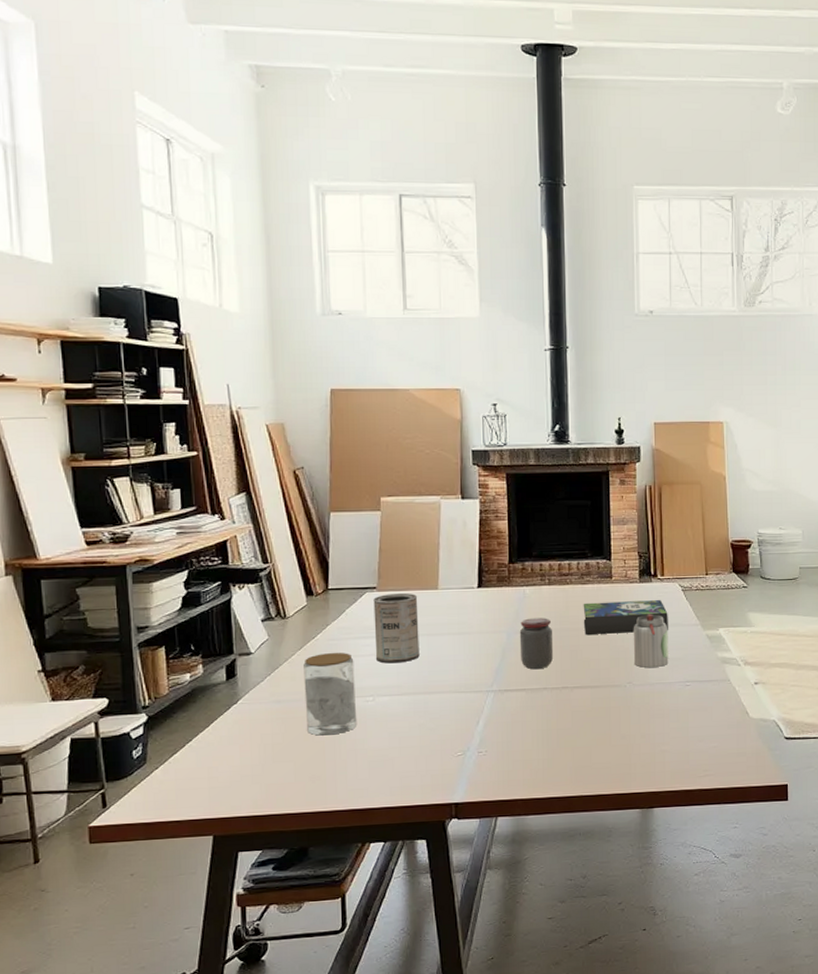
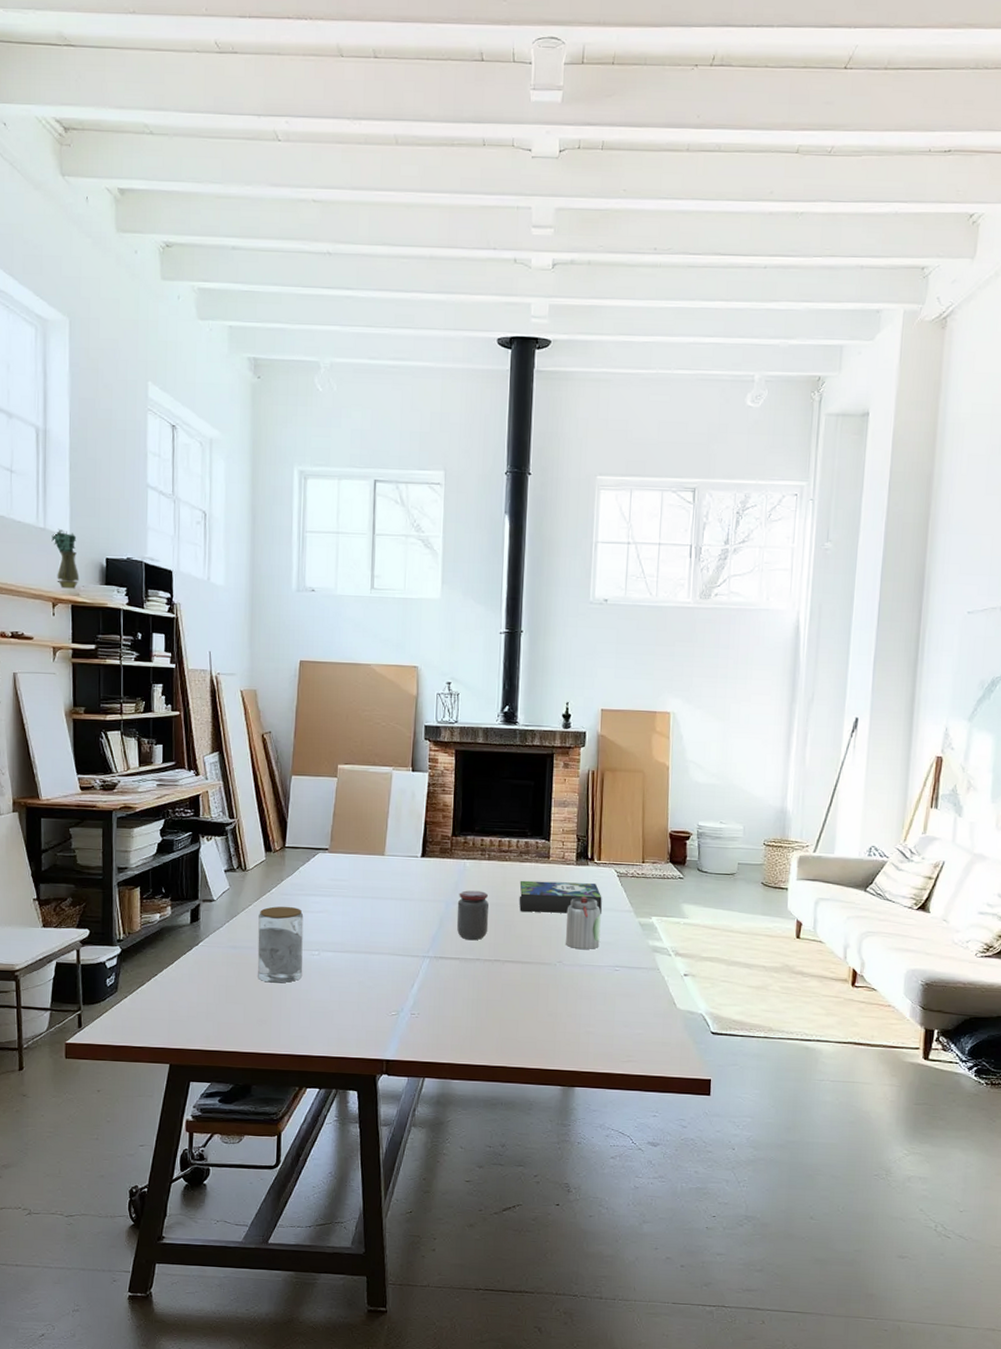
vase: none [32,256,68,323] -> present [53,528,80,589]
paint can: present [373,592,420,664] -> none [323,855,366,922]

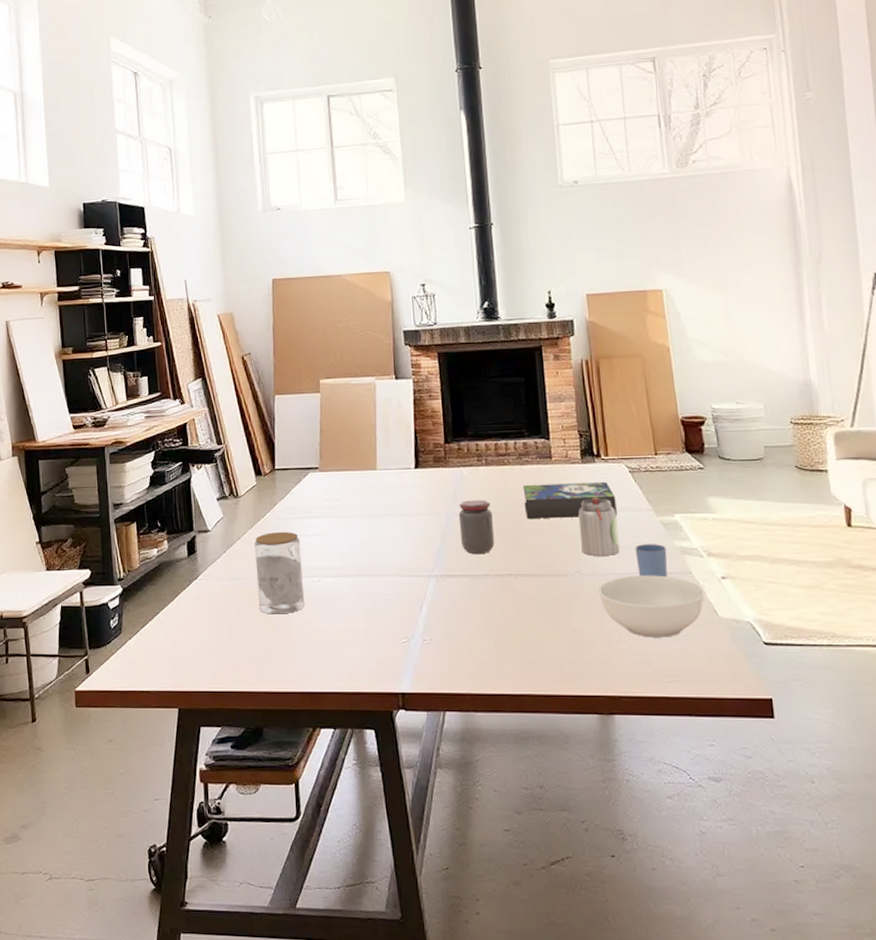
vase: present [53,528,80,589] -> none [34,181,60,237]
bowl: none [575,968,668,1023] -> present [597,575,705,637]
mug: none [612,941,641,972] -> present [635,544,668,578]

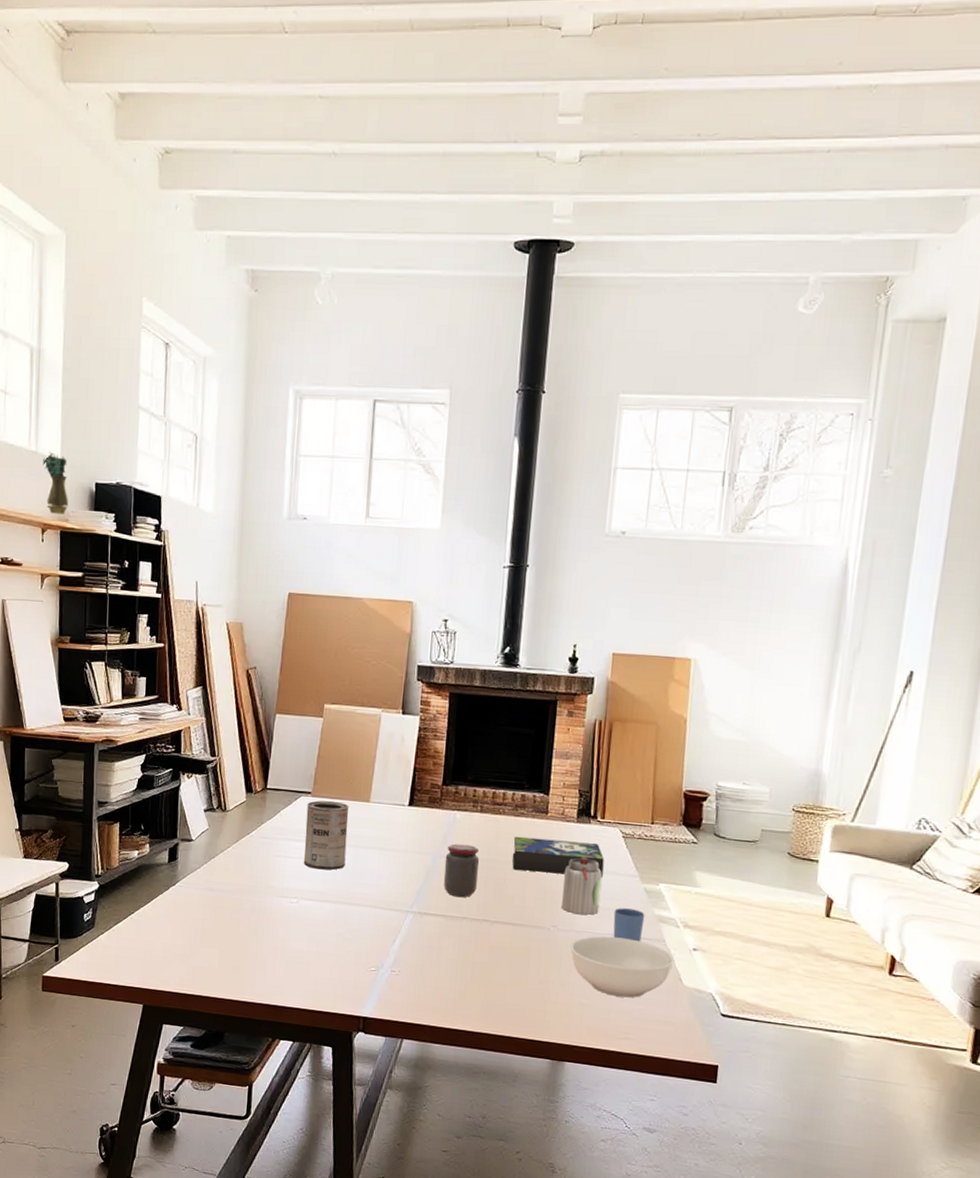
vase: none [34,181,60,237] -> present [44,452,69,515]
jar: present [255,531,305,614] -> none [234,850,283,930]
paint can: none [316,473,361,544] -> present [303,800,350,870]

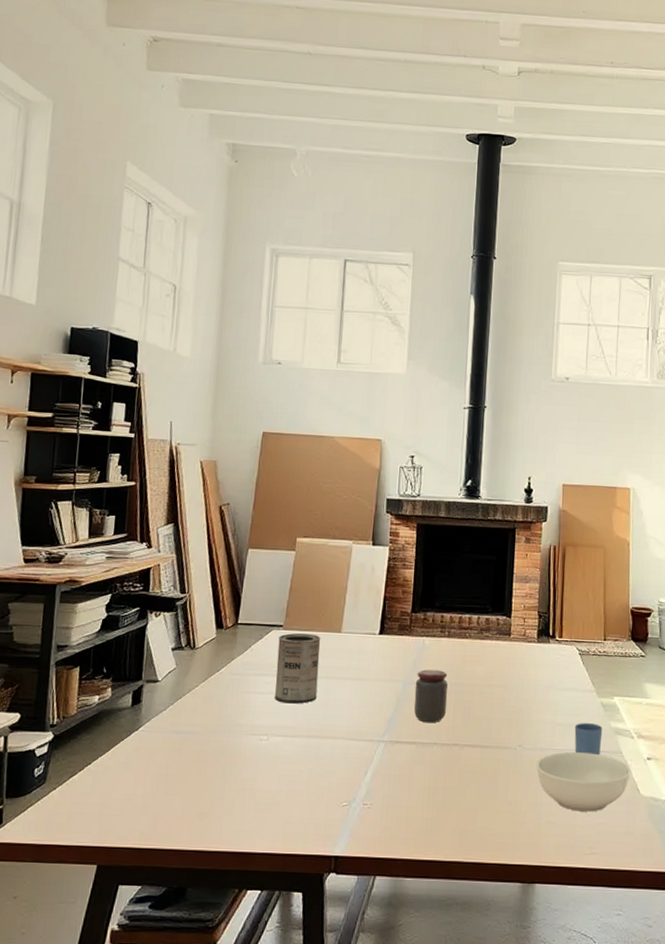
vase: present [44,452,69,515] -> none [18,297,43,357]
book: present [512,836,604,877] -> none [479,658,564,694]
paint can: present [561,857,602,915] -> none [526,675,563,732]

